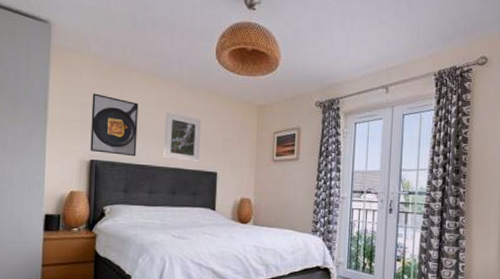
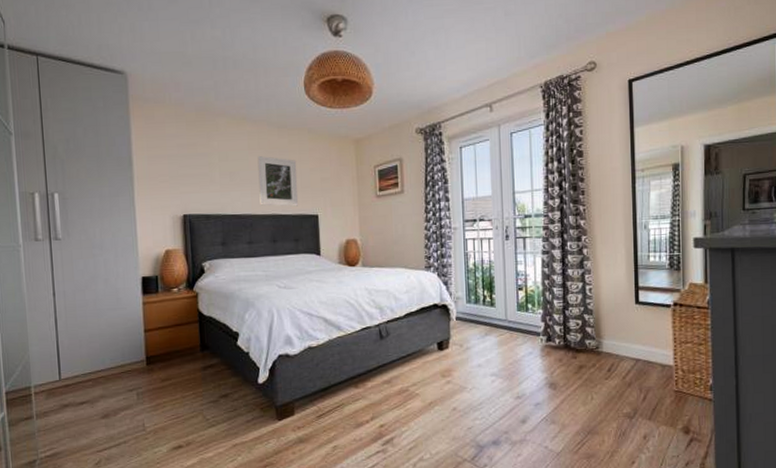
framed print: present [90,93,139,157] -> none [178,143,231,207]

